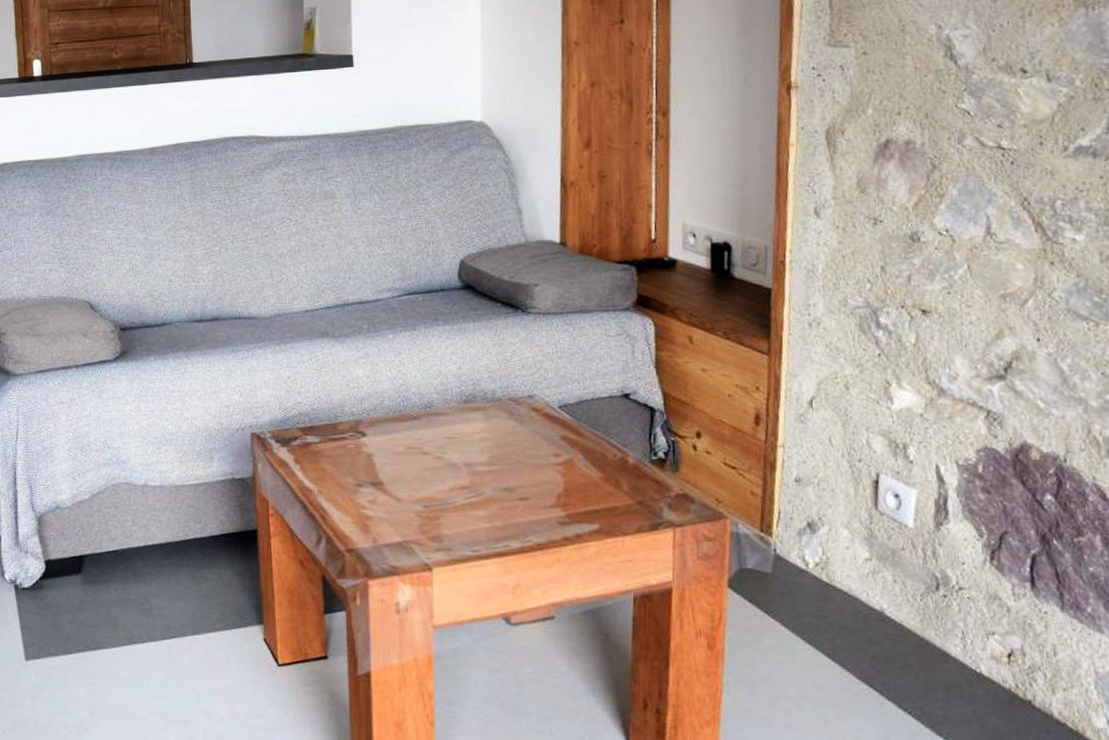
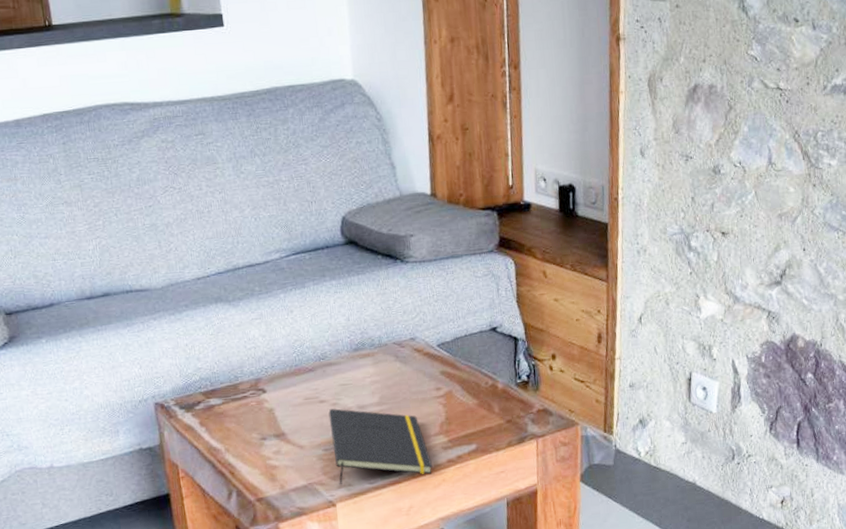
notepad: none [431,461,546,551] -> present [328,408,433,486]

